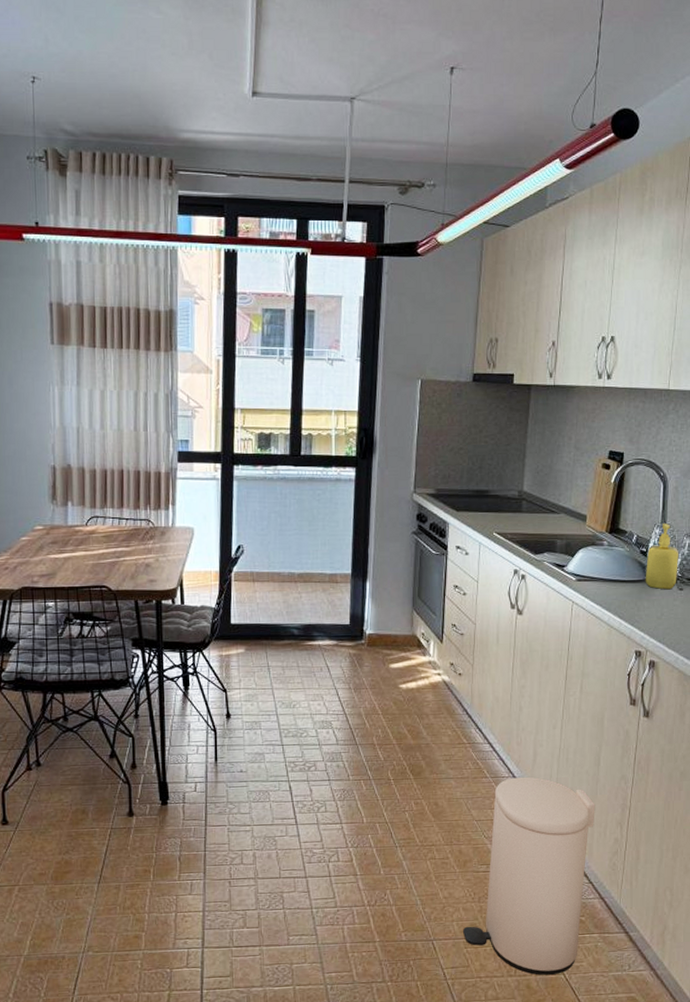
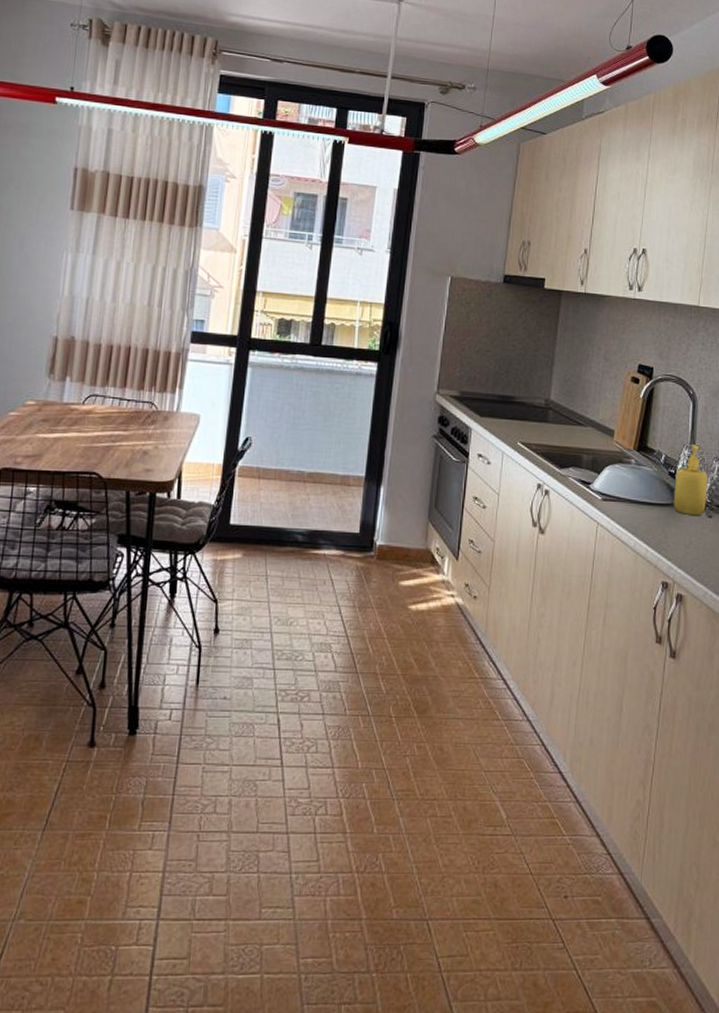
pedal bin: present [462,776,595,975] -> none [462,721,616,970]

